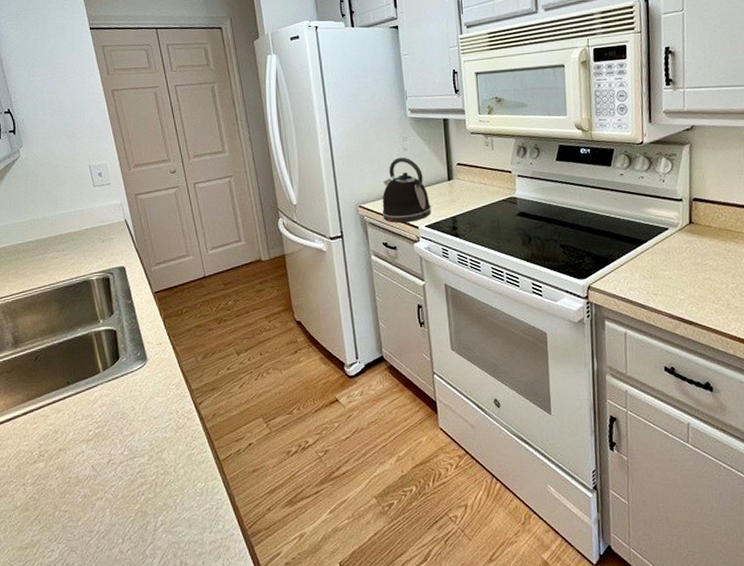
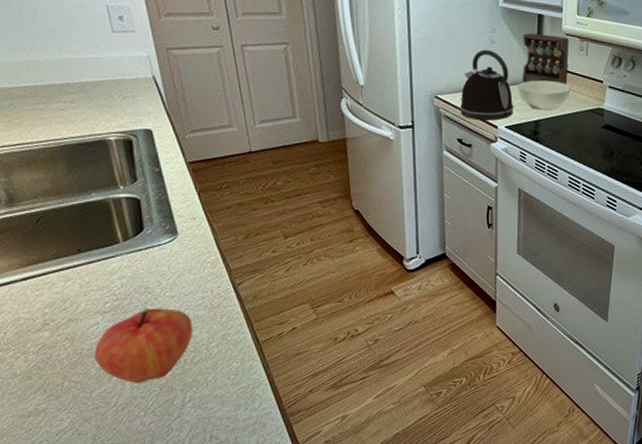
fruit: none [79,432,162,510] -> present [94,307,193,383]
spice rack: none [432,135,477,183] -> present [522,33,569,85]
bowl: none [432,177,483,206] -> present [517,80,571,110]

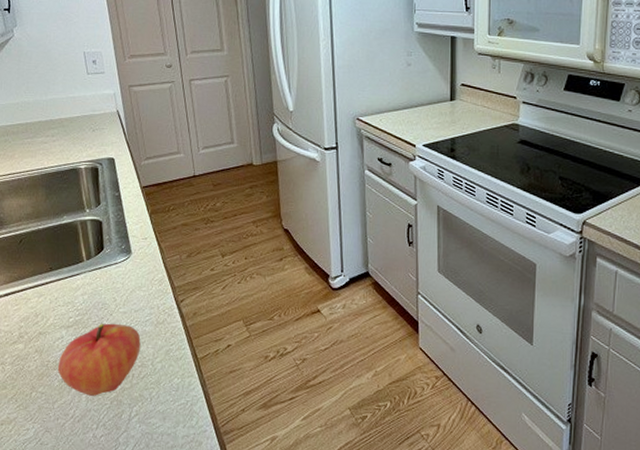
kettle: present [460,49,514,120] -> none [380,72,430,139]
bowl: present [517,80,571,110] -> none [433,99,486,128]
spice rack: present [522,33,569,85] -> none [437,55,481,103]

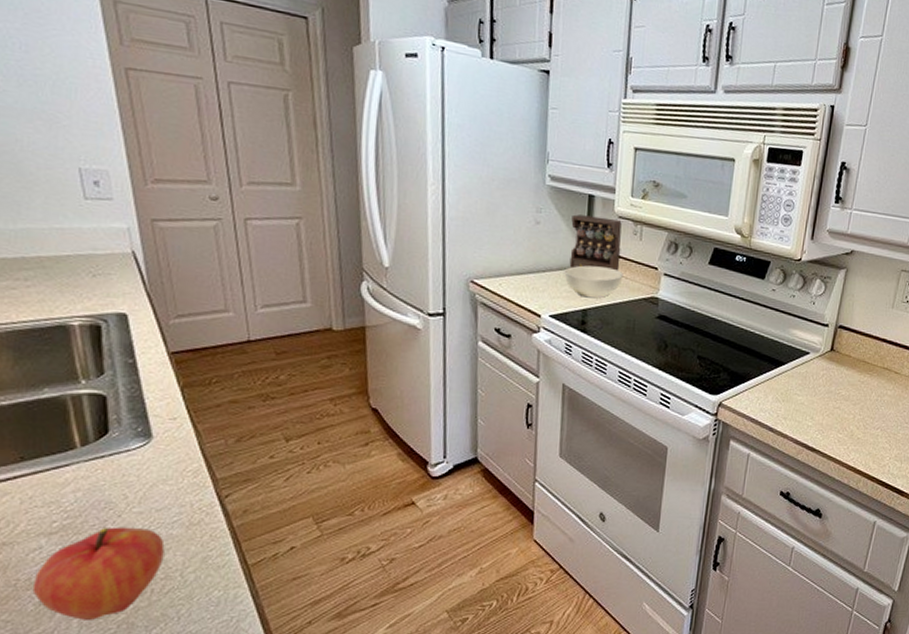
bowl: none [433,99,486,128] -> present [564,265,623,299]
spice rack: none [437,55,481,103] -> present [569,214,622,271]

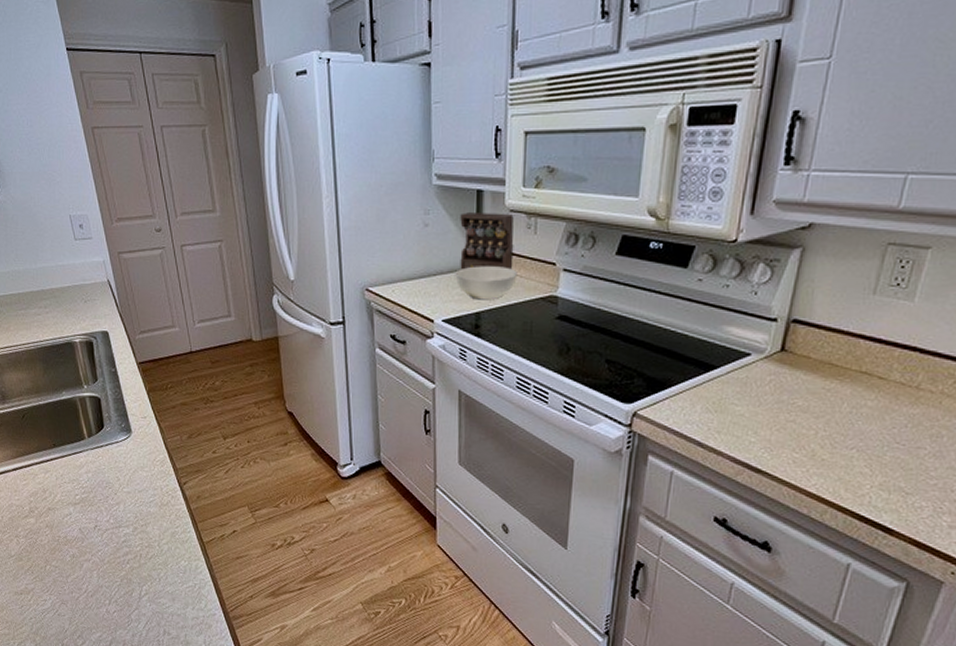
fruit: present [32,527,165,620] -> none [68,501,146,573]

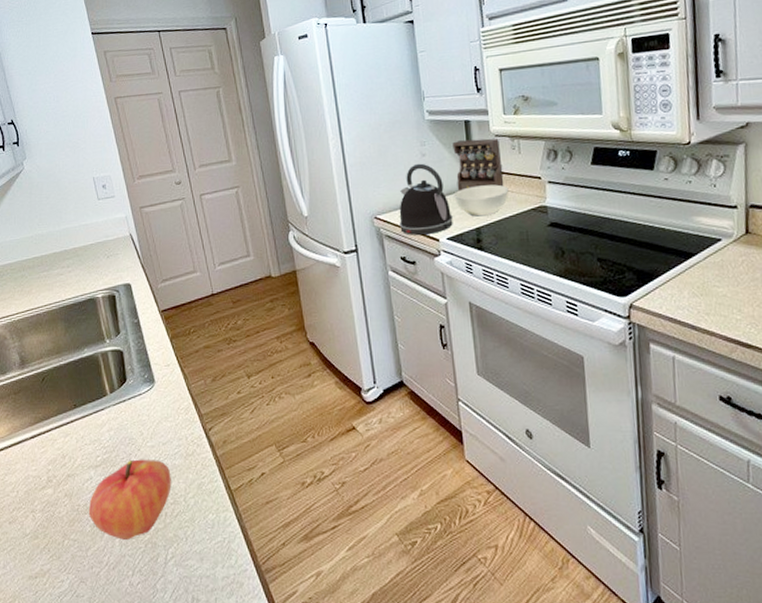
fruit: none [68,501,146,573] -> present [88,459,172,540]
kettle: none [393,234,451,314] -> present [399,163,453,235]

